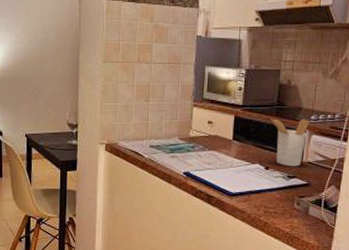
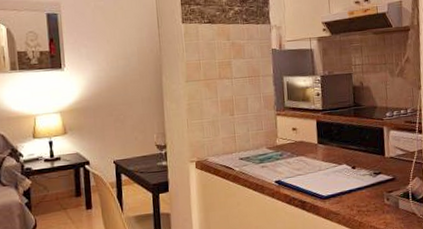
utensil holder: present [270,118,309,167] -> none [350,116,386,164]

